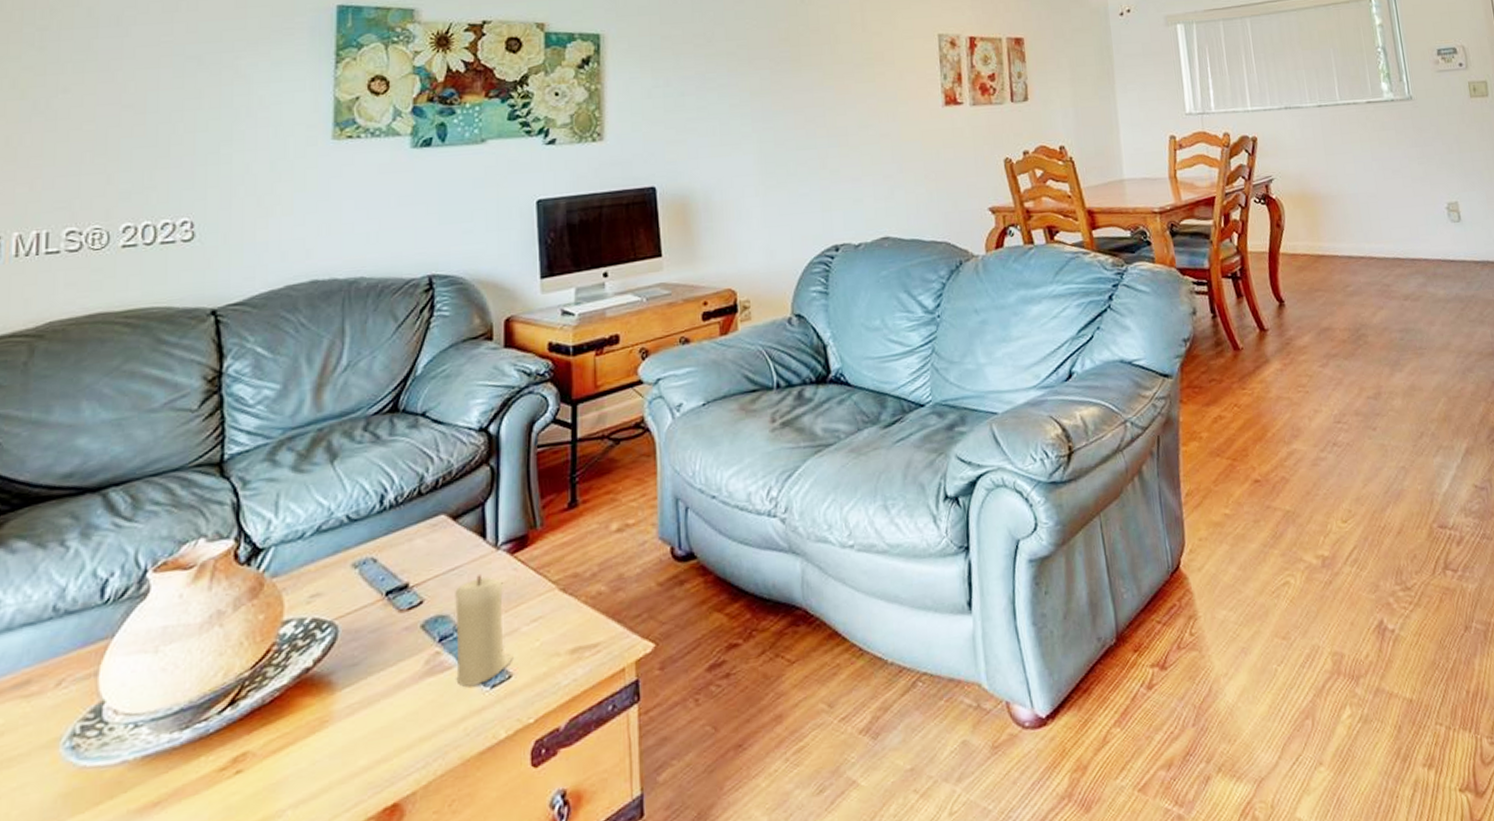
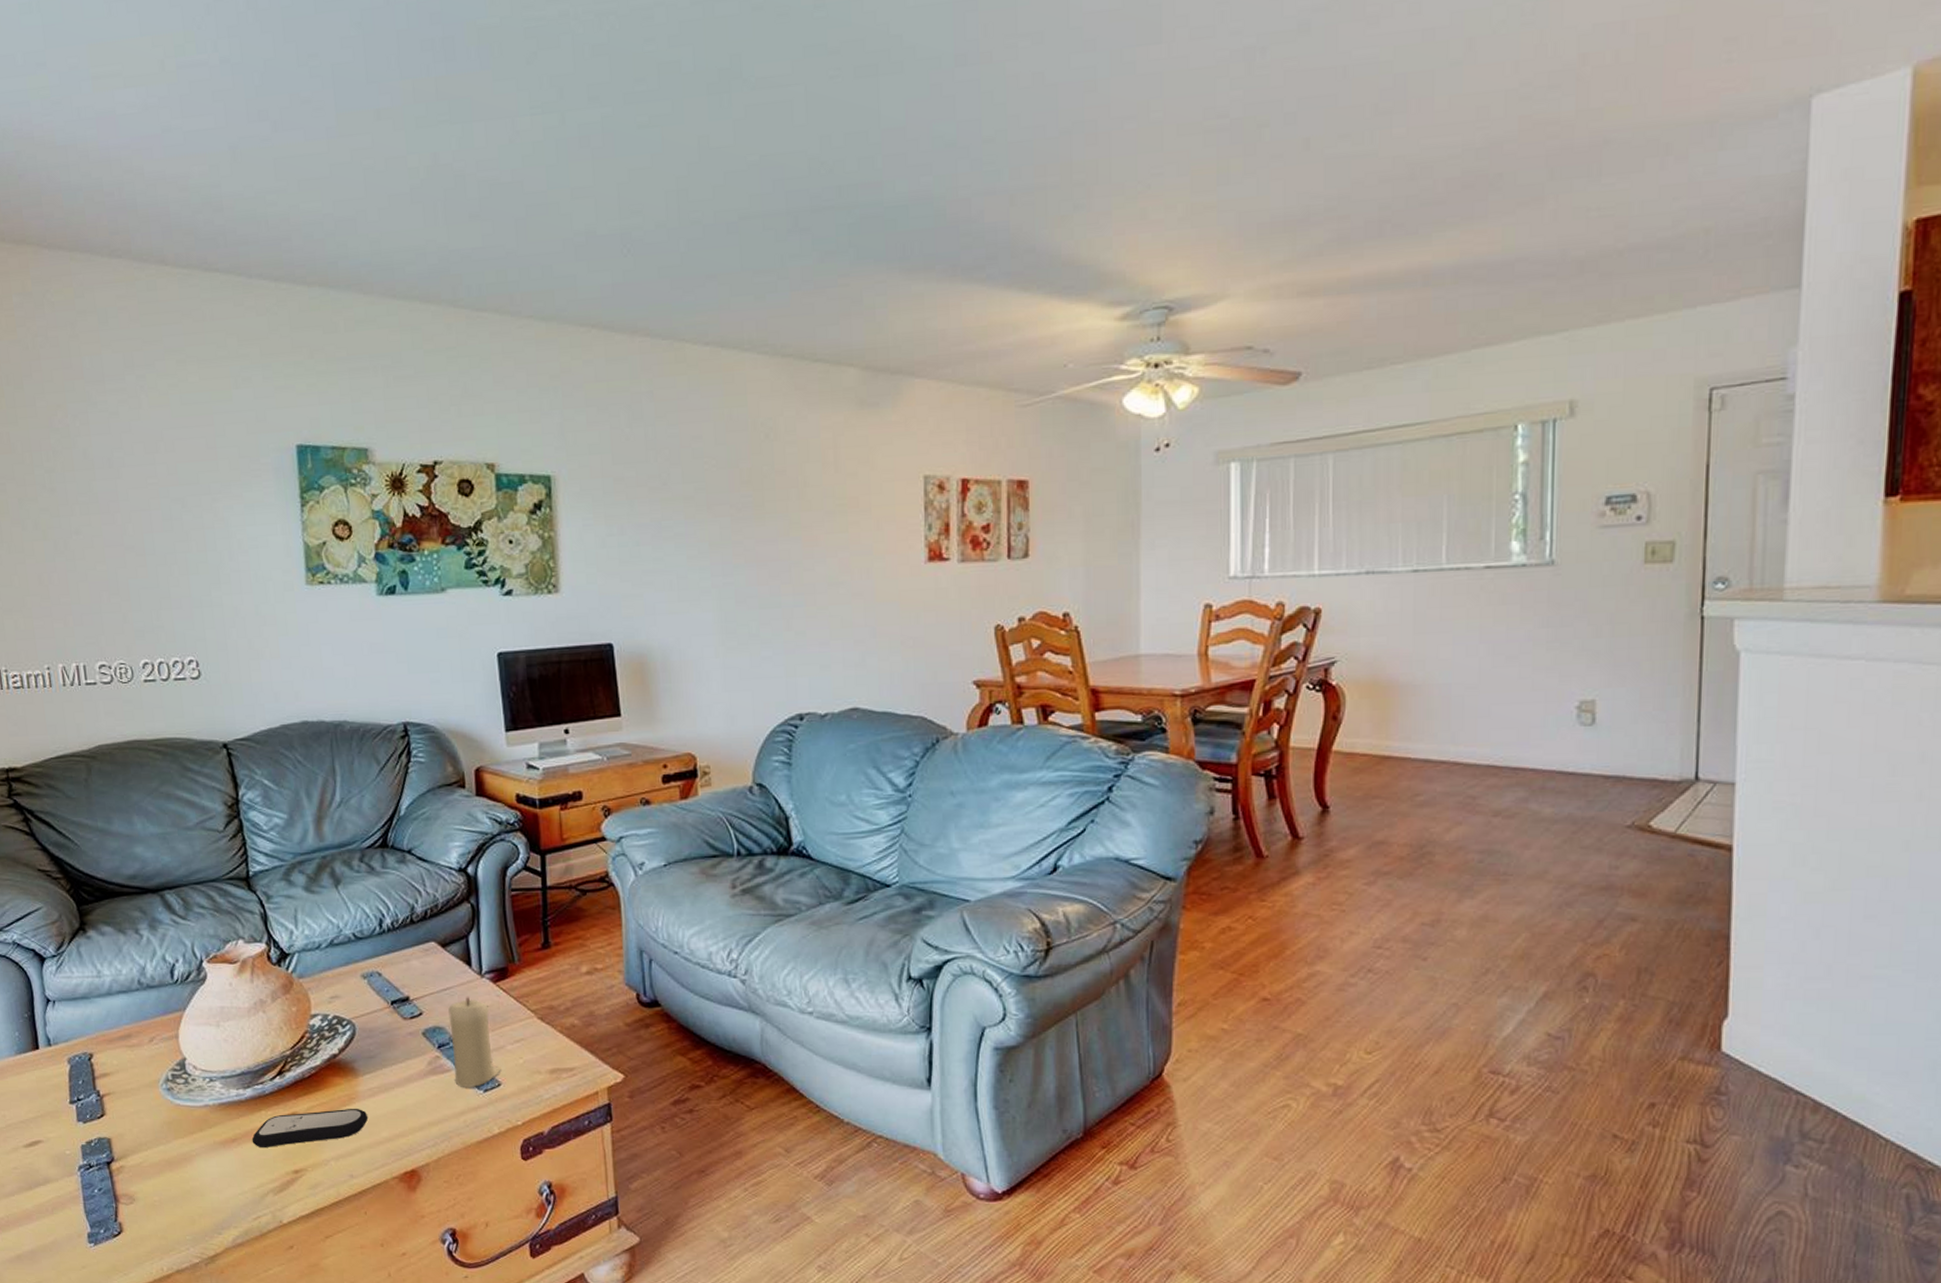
remote control: none [181,734,343,808] -> present [252,1109,369,1147]

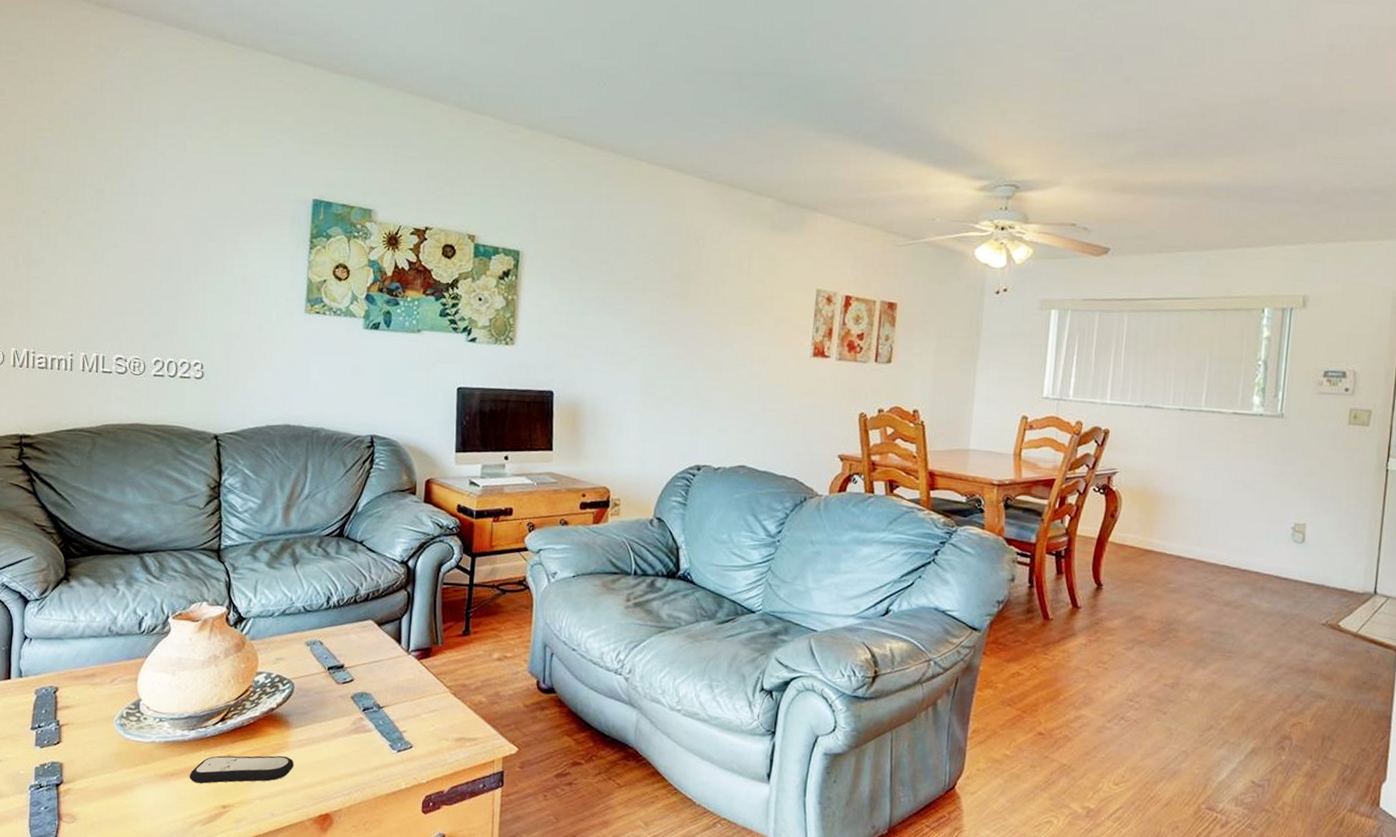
candle: present [448,997,501,1088] -> none [373,670,415,748]

